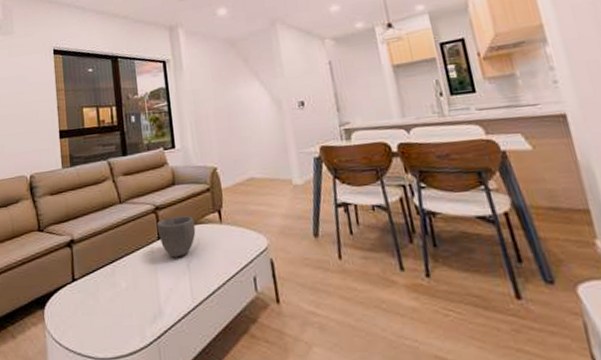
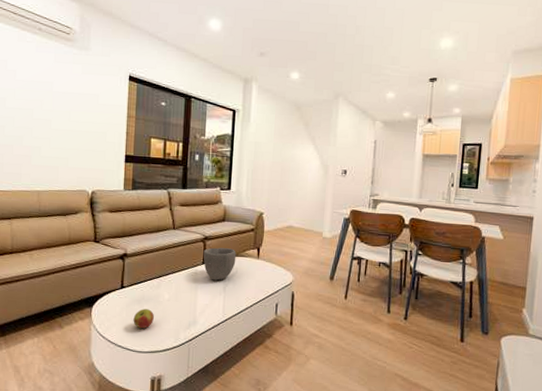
apple: none [90,303,113,329] -> present [133,309,154,329]

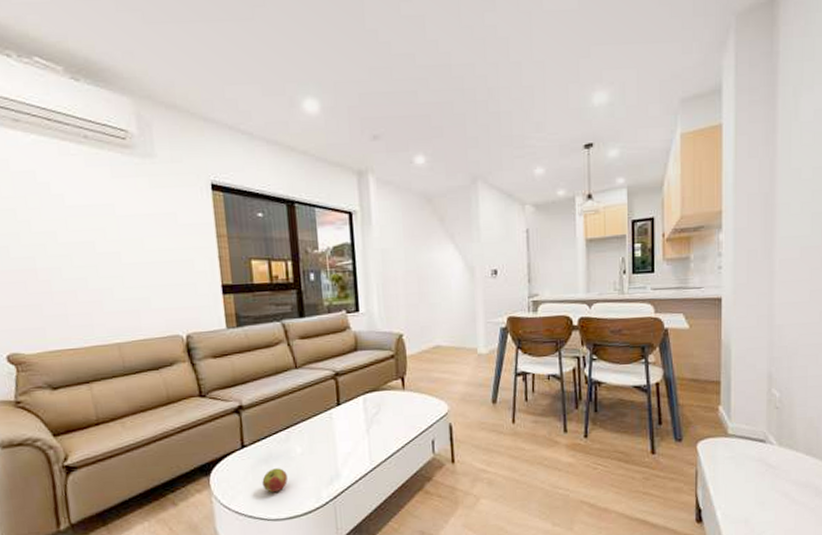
bowl: present [203,247,236,281] -> none [336,382,377,423]

